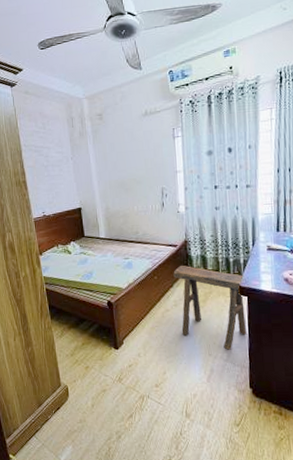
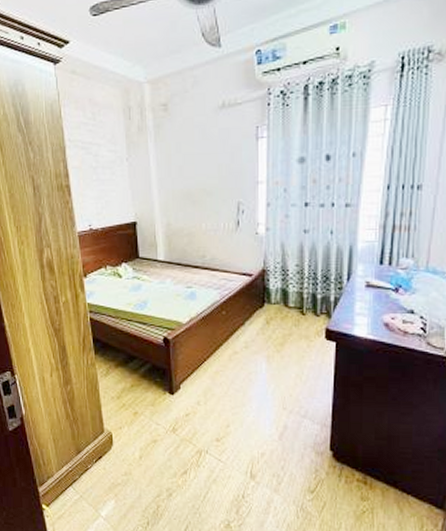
stool: present [173,265,247,350] -> none [246,299,333,404]

